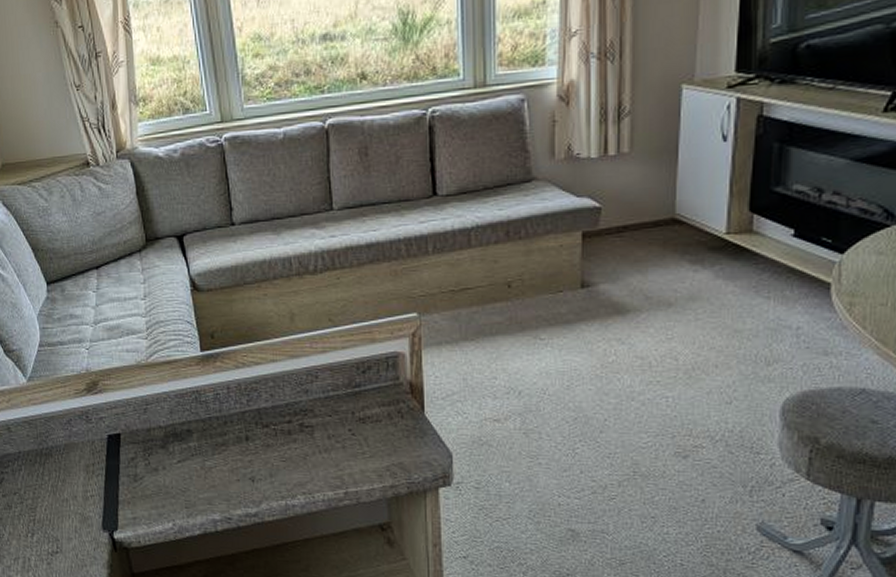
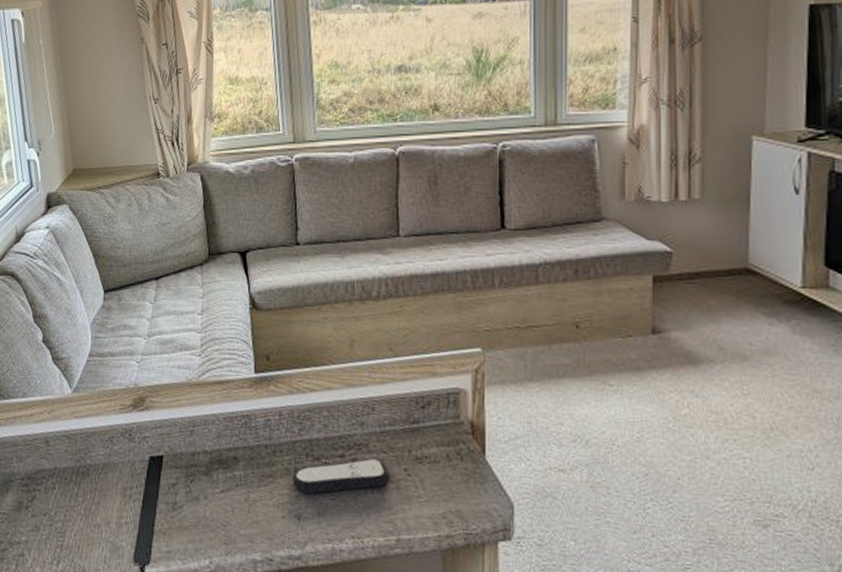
remote control: none [244,421,335,458] -> present [292,457,390,494]

